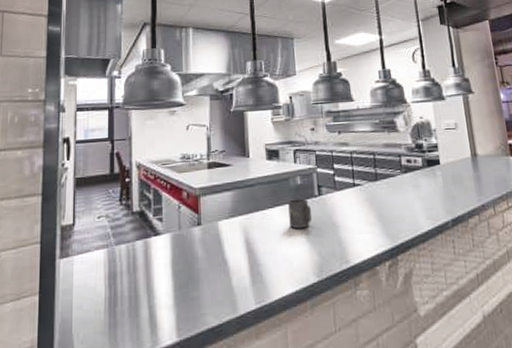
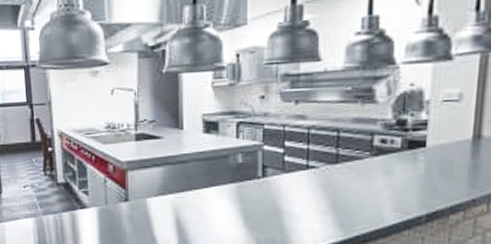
mug: present [288,198,312,228] -> none [226,179,253,211]

